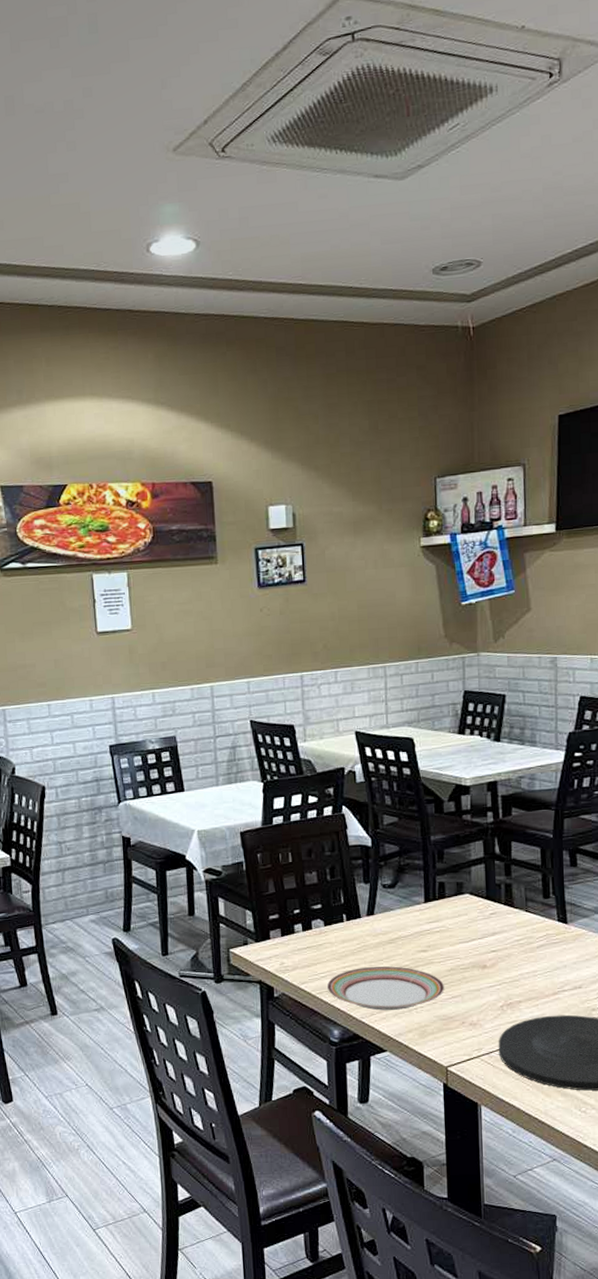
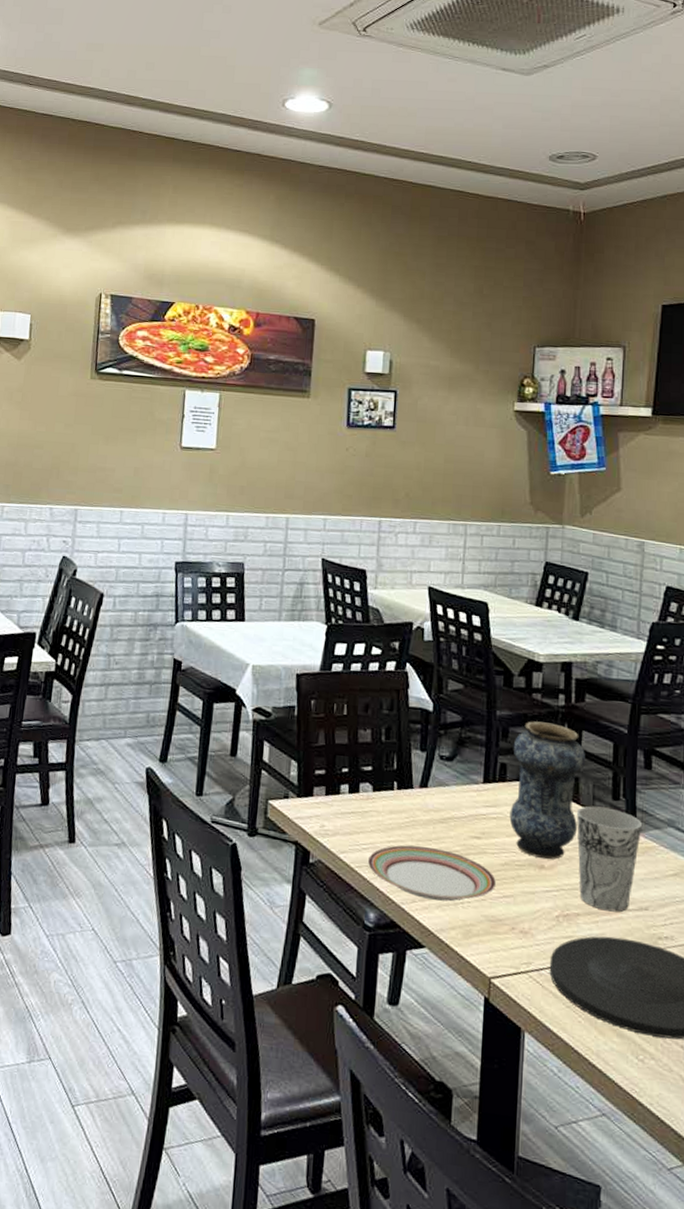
vase: none [449,839,516,959] -> present [509,721,585,859]
cup: none [512,906,572,995] -> present [577,806,643,912]

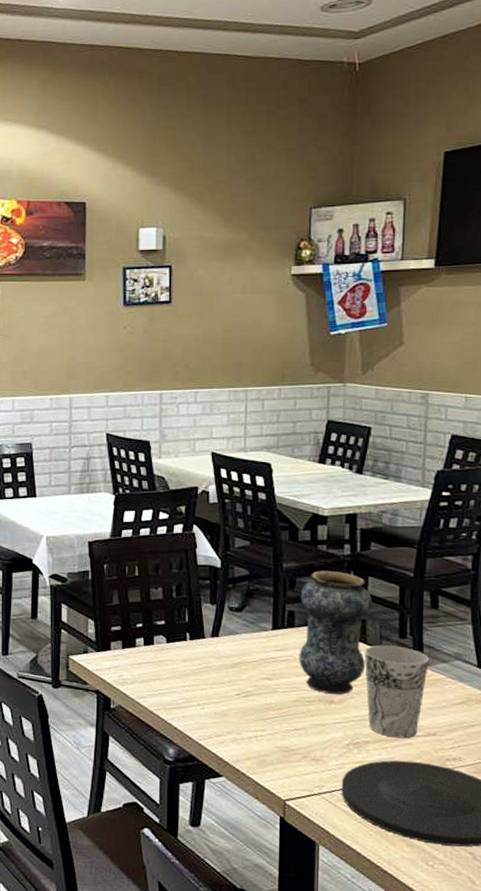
plate: present [367,845,497,902] -> none [164,688,288,736]

